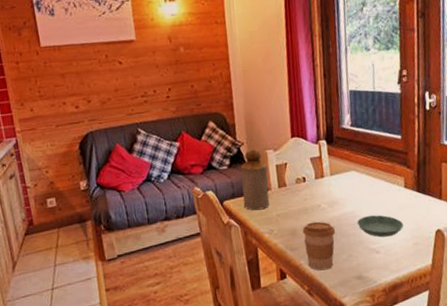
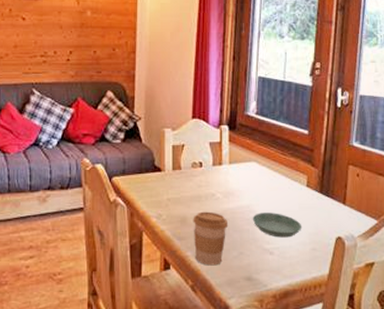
bottle: present [240,149,270,211] -> none [133,125,163,191]

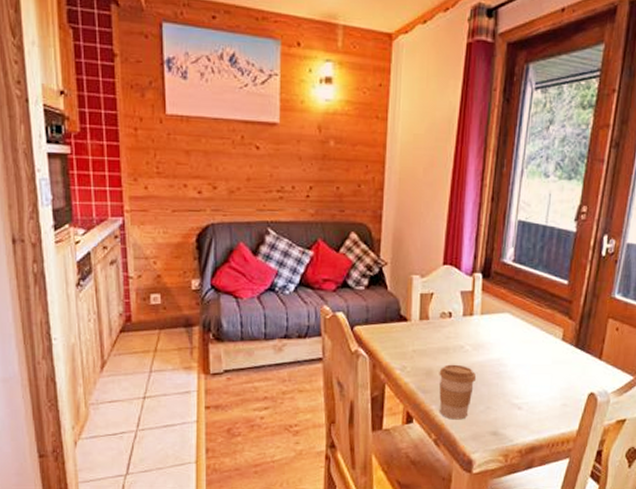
saucer: present [252,213,302,238] -> none [502,366,554,393]

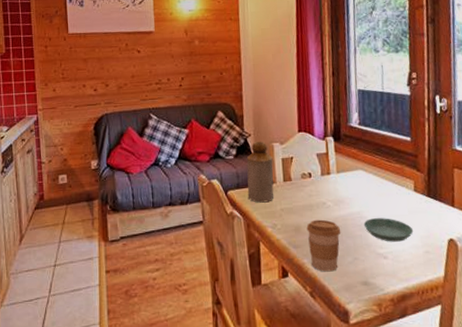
bottle: none [376,271,410,342] -> present [246,141,274,203]
saucer: none [502,366,554,393] -> present [363,218,414,242]

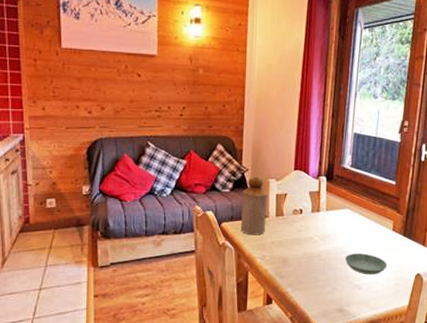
coffee cup: present [306,219,341,272] -> none [293,253,324,300]

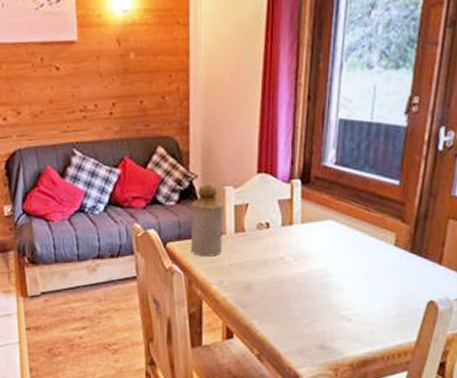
saucer: present [345,253,388,275] -> none [327,276,387,303]

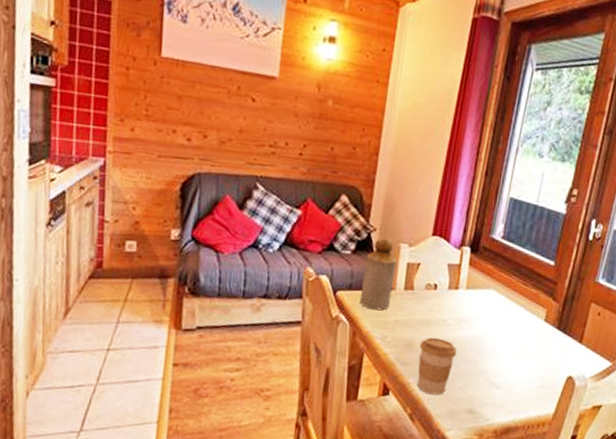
coffee cup: none [258,276,300,334] -> present [417,337,457,395]

